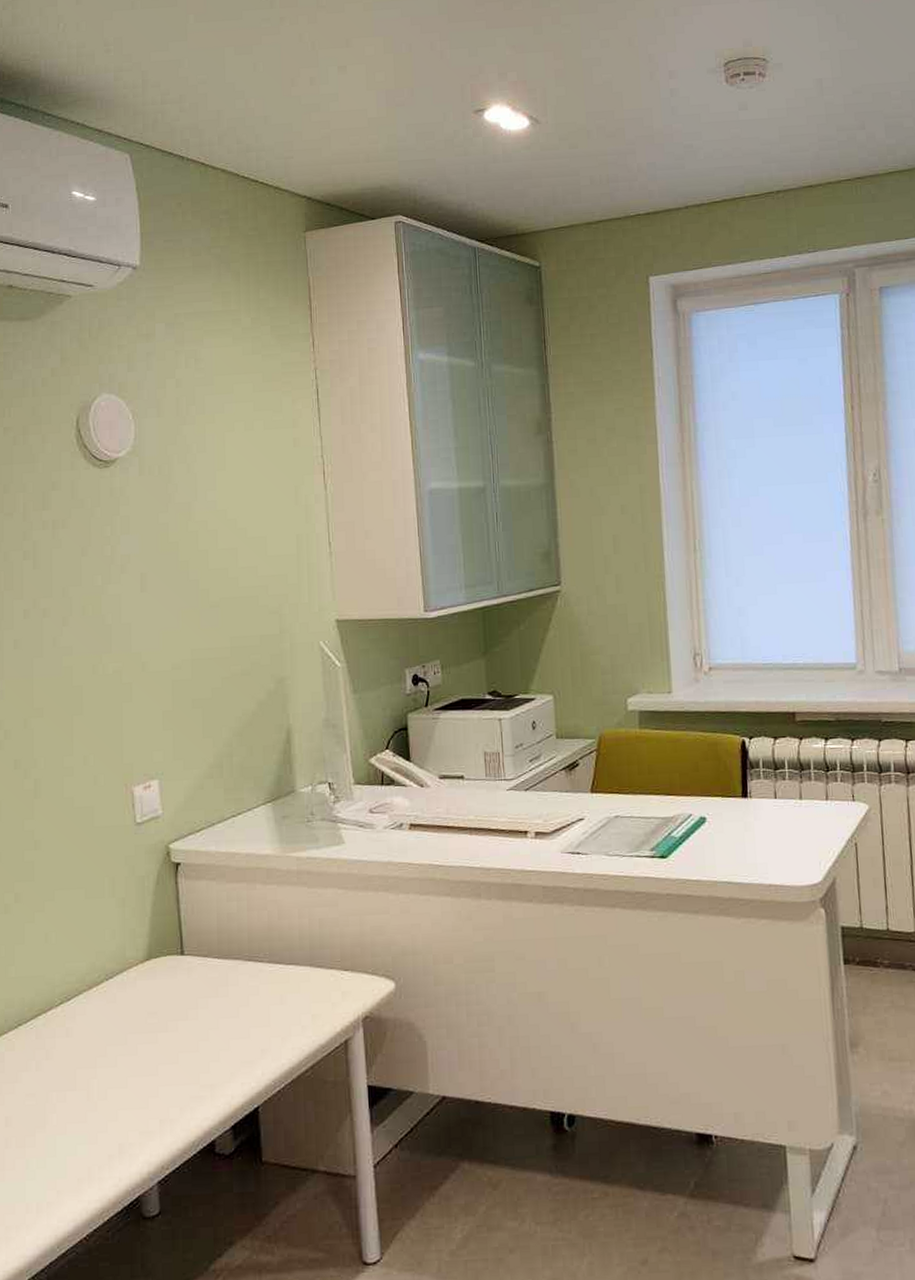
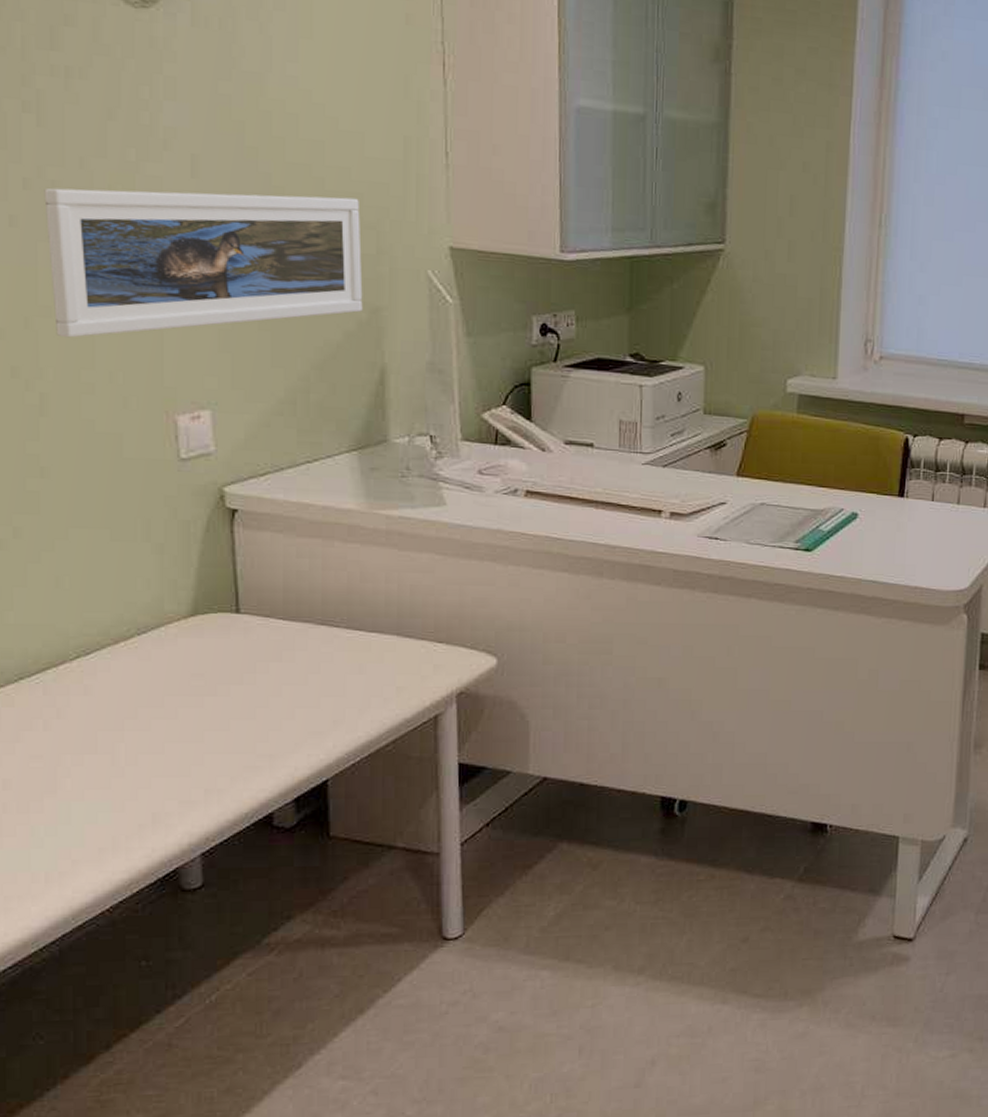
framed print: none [38,590,271,732] -> present [44,188,363,338]

